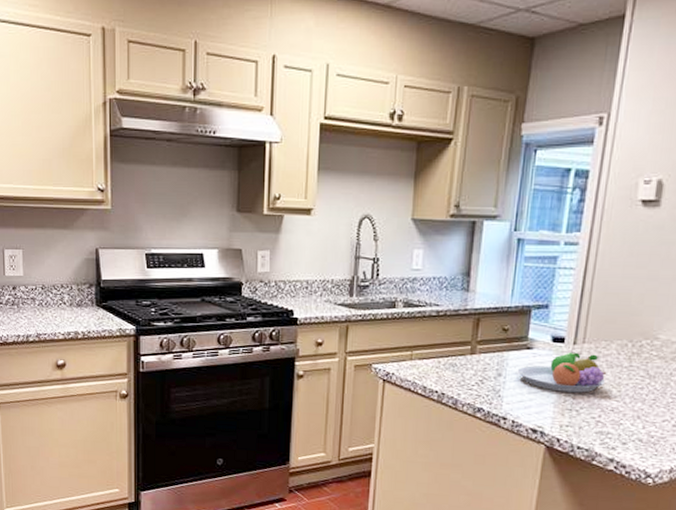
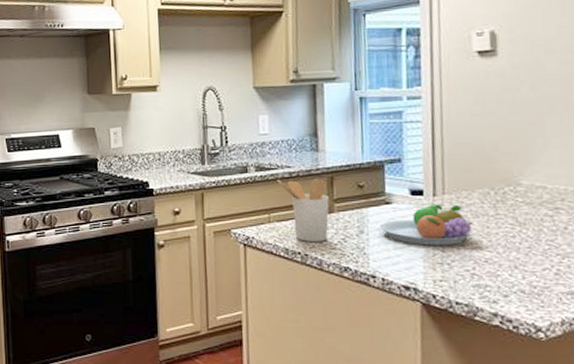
utensil holder: none [423,317,473,382] -> present [276,179,329,242]

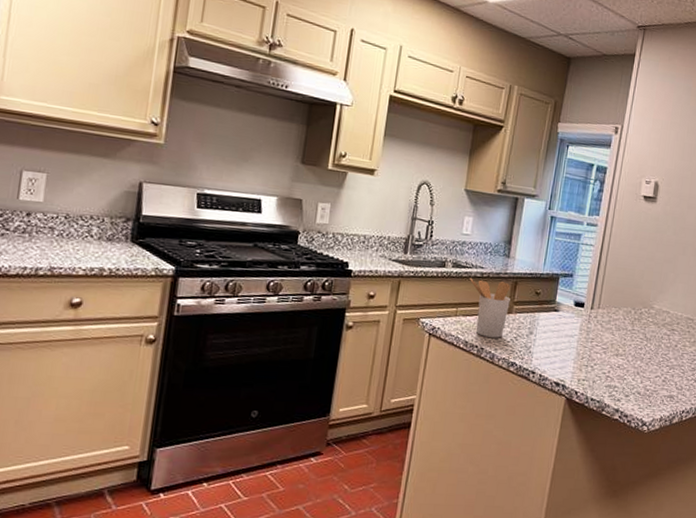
fruit bowl: present [379,203,474,246] -> none [546,315,616,352]

